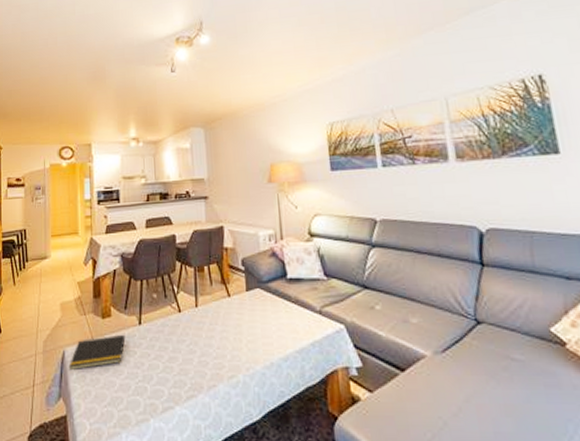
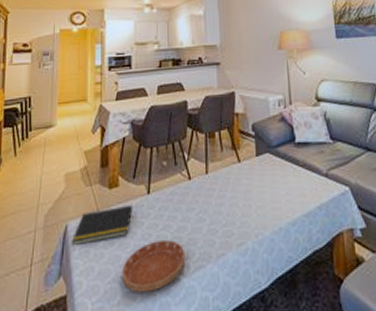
saucer: none [117,370,178,417] -> present [122,240,186,292]

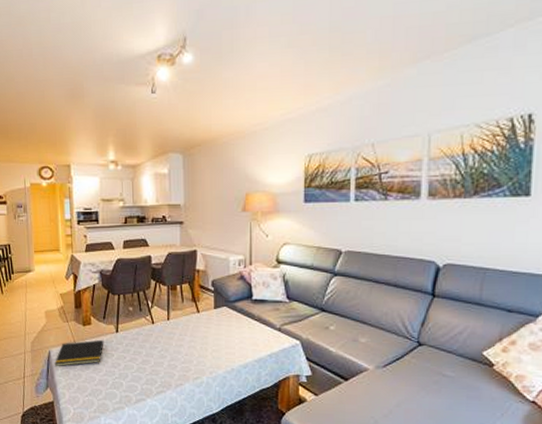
saucer: present [122,240,186,292] -> none [97,369,149,406]

